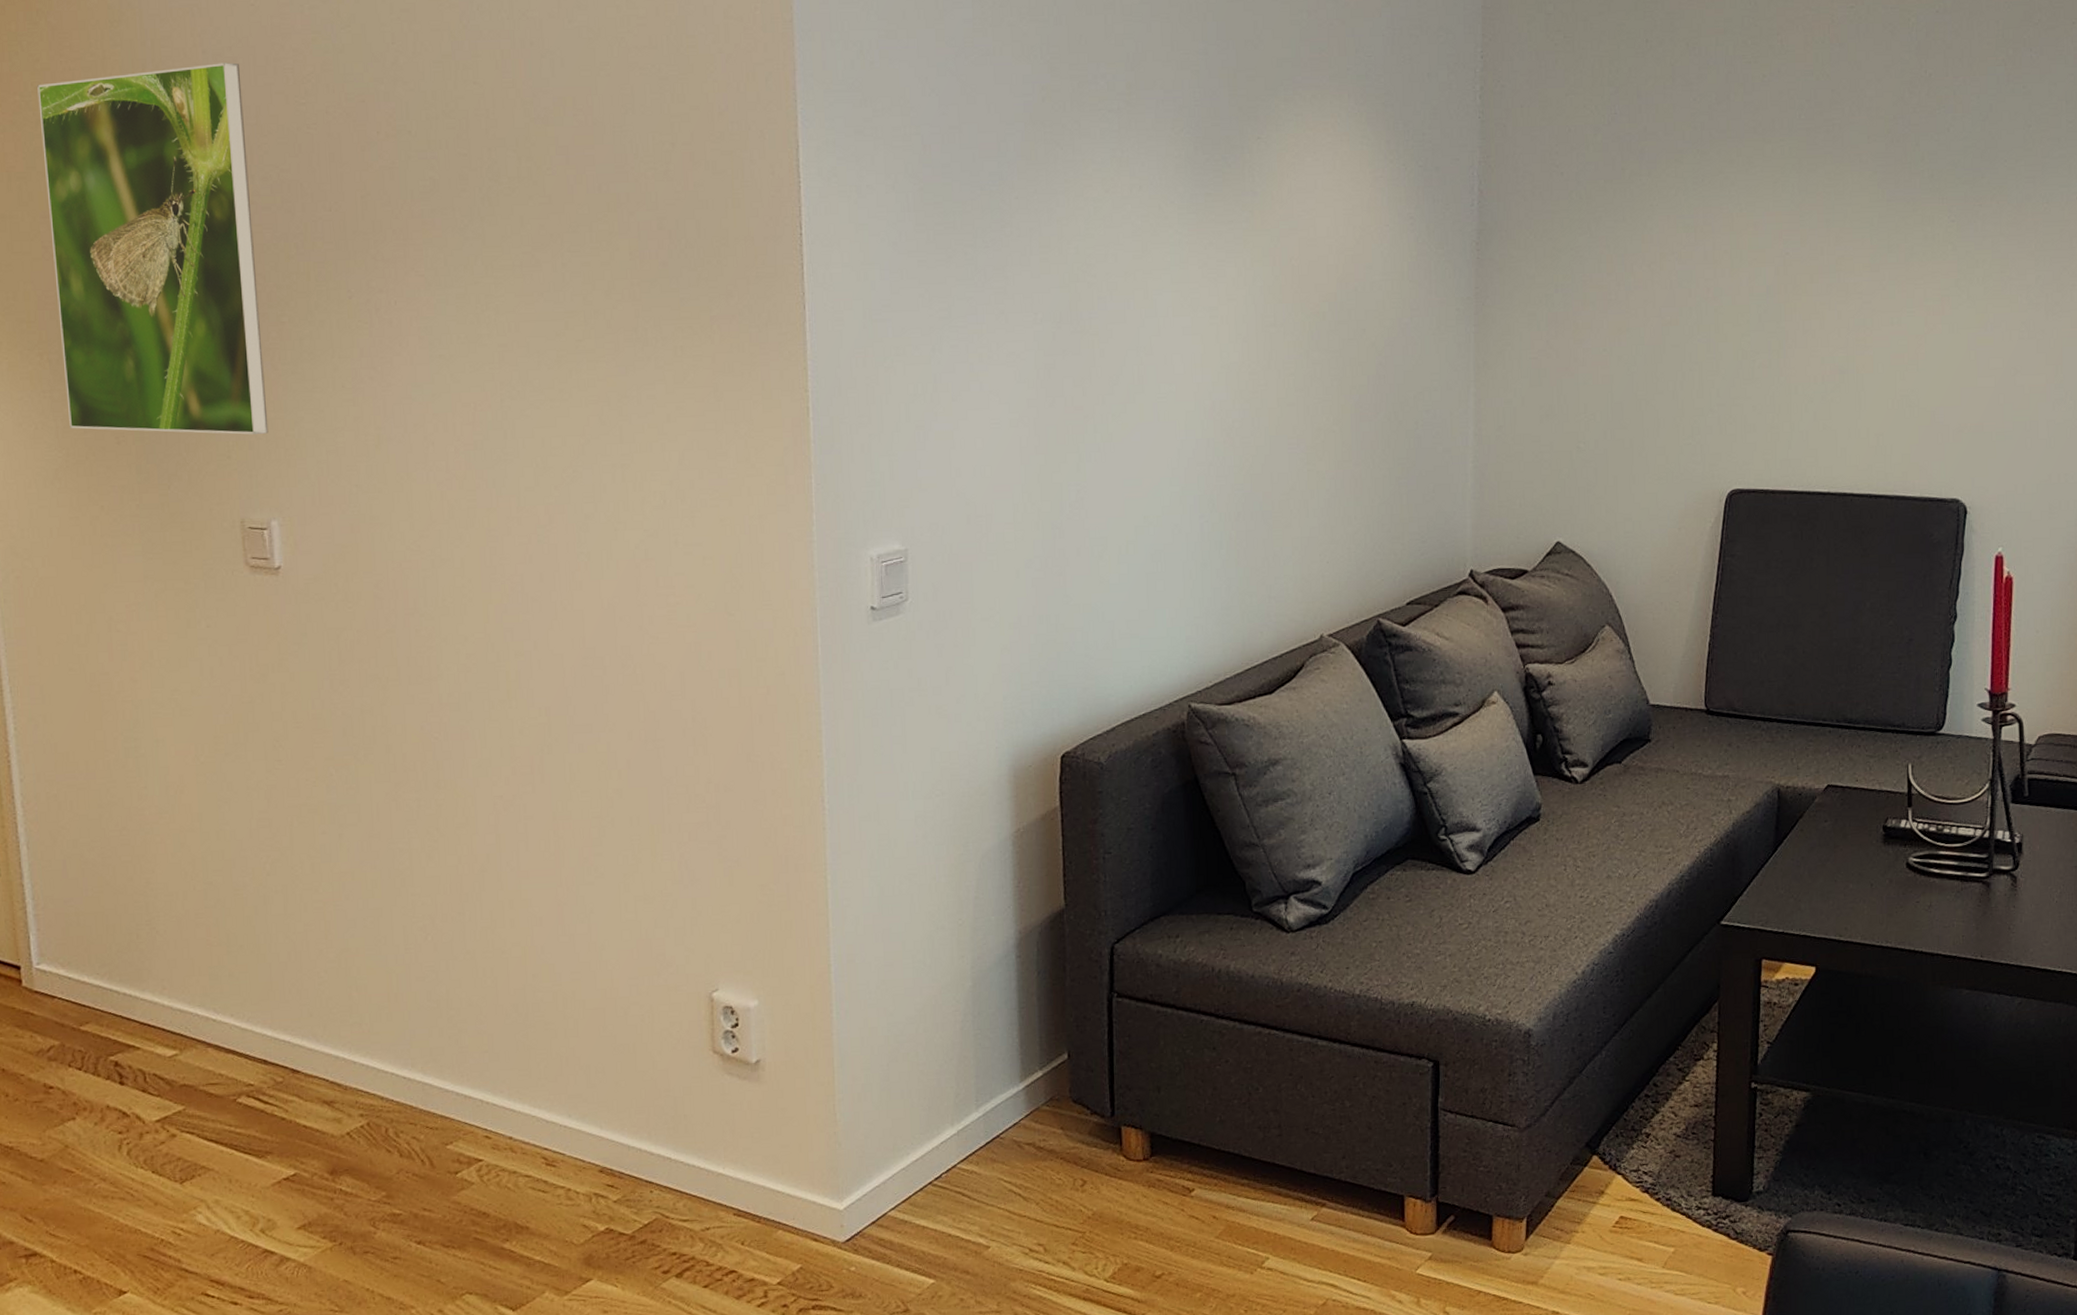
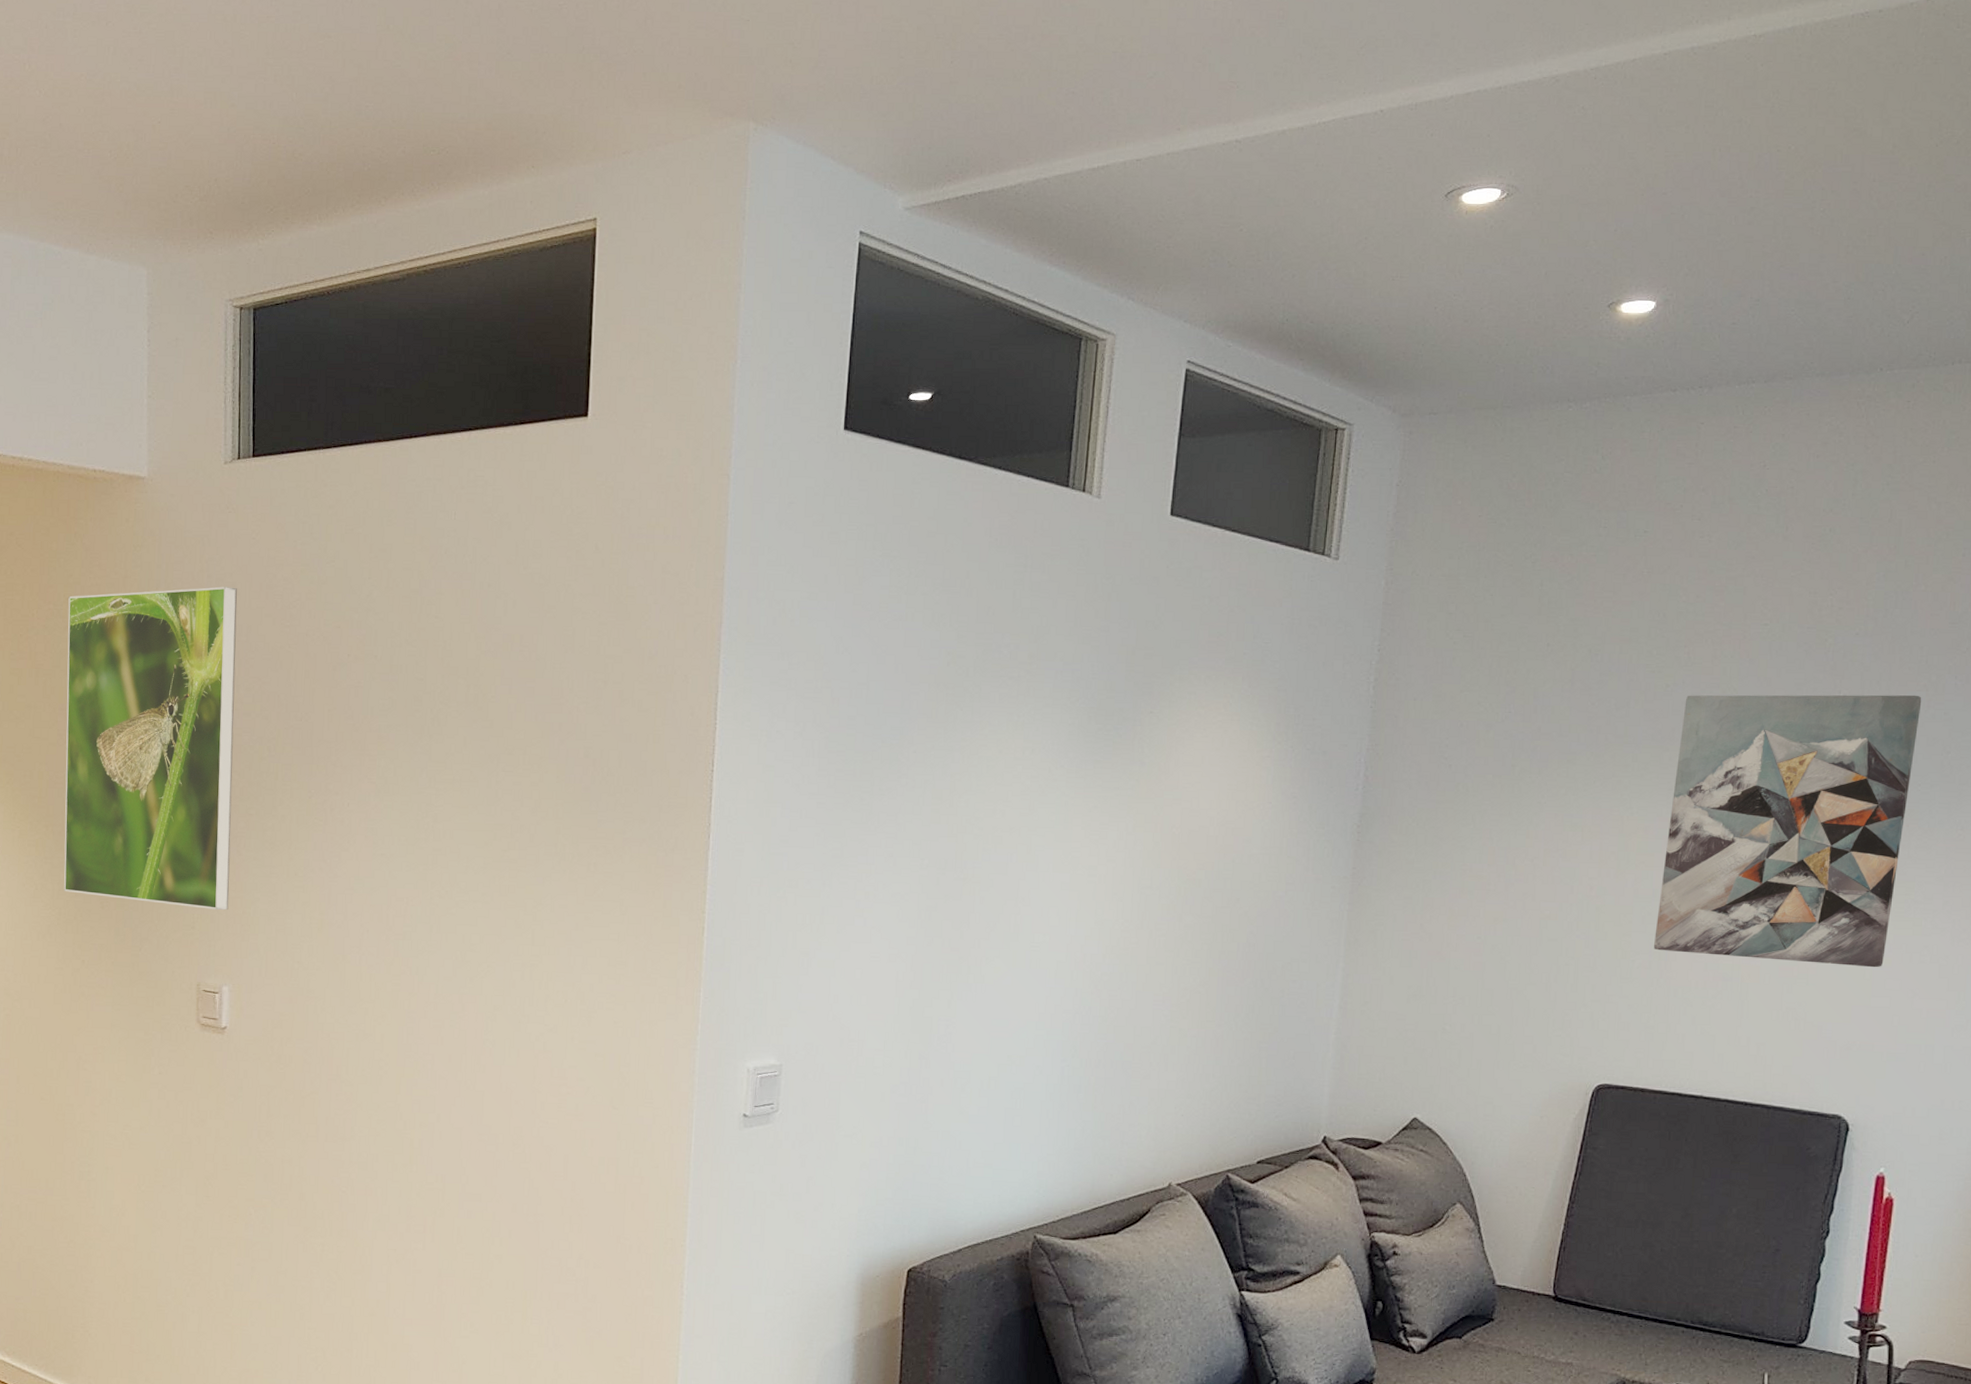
wall art: none [1772,70,2002,349] -> present [1654,695,1922,968]

